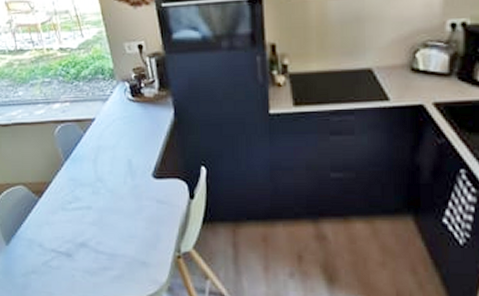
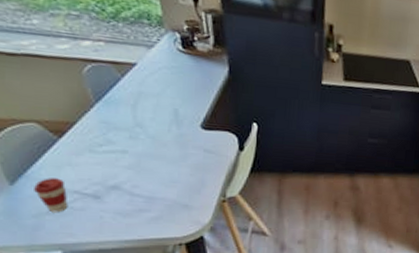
coffee cup: none [23,237,48,272] -> present [34,178,68,213]

